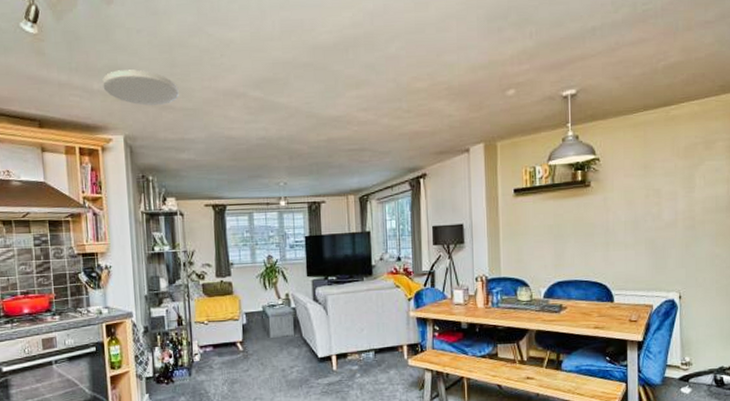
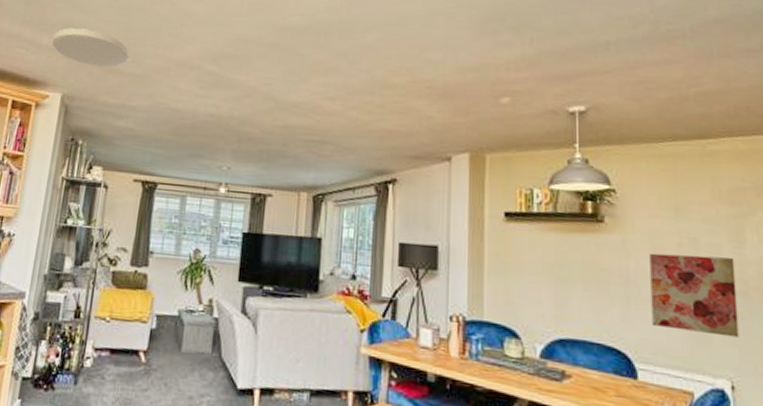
wall art: none [624,201,687,262] -> present [649,253,739,338]

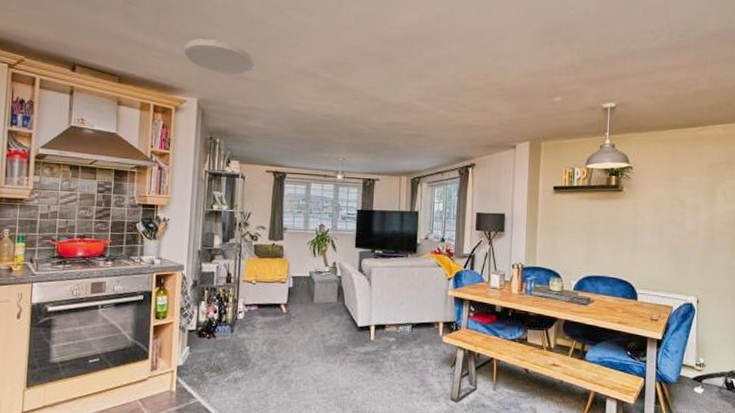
wall art: present [649,253,739,338] -> none [650,212,707,268]

